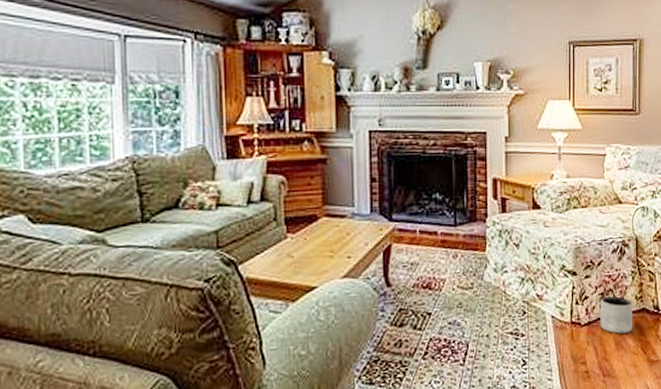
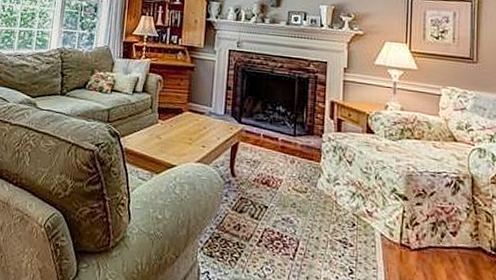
planter: present [600,296,633,334] -> none [431,227,468,268]

